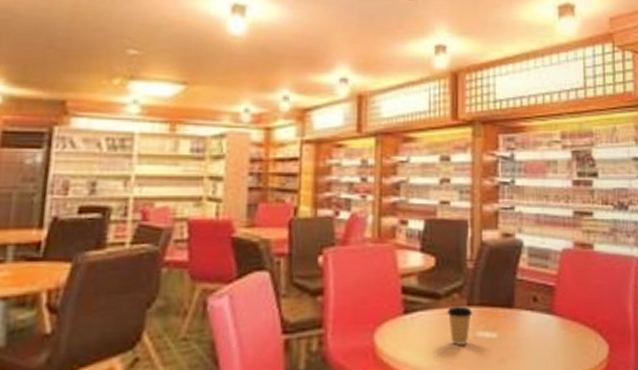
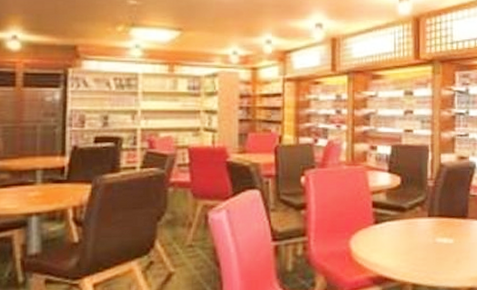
coffee cup: present [447,306,473,346] -> none [411,217,433,250]

